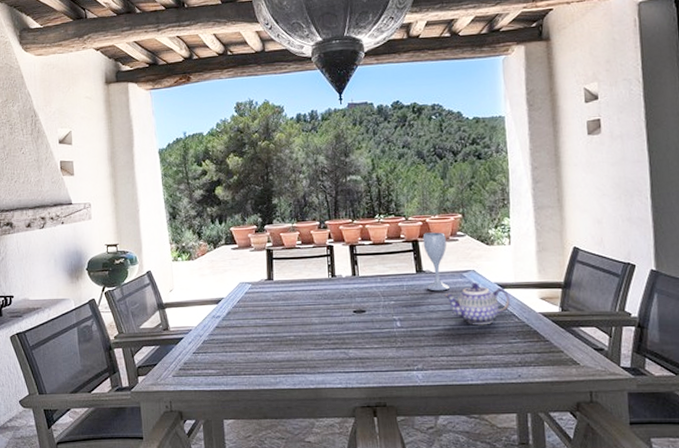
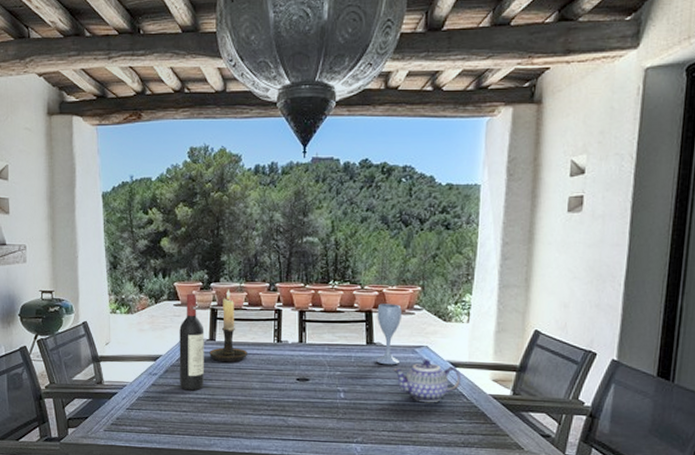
wine bottle: none [238,236,266,331] -> present [179,293,204,391]
candle holder: none [268,230,305,301] -> present [209,289,247,363]

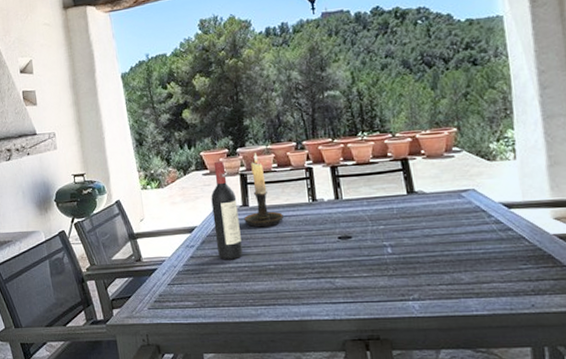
cup: present [376,303,402,365] -> none [412,148,446,214]
teapot: present [392,359,462,402] -> none [439,202,519,249]

